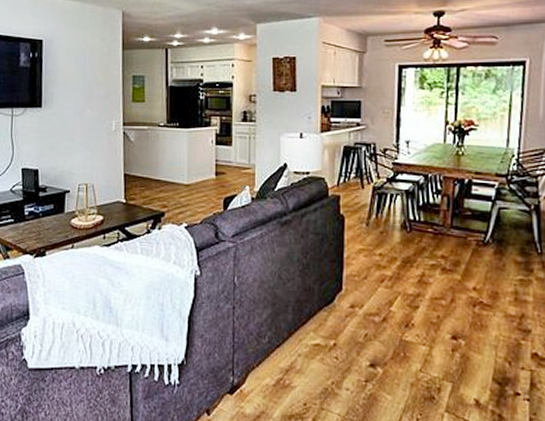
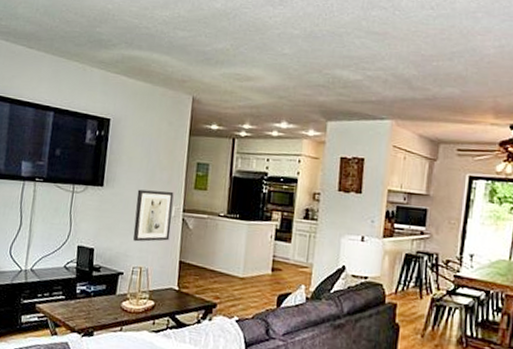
wall art: none [75,106,113,159] -> present [132,189,174,242]

